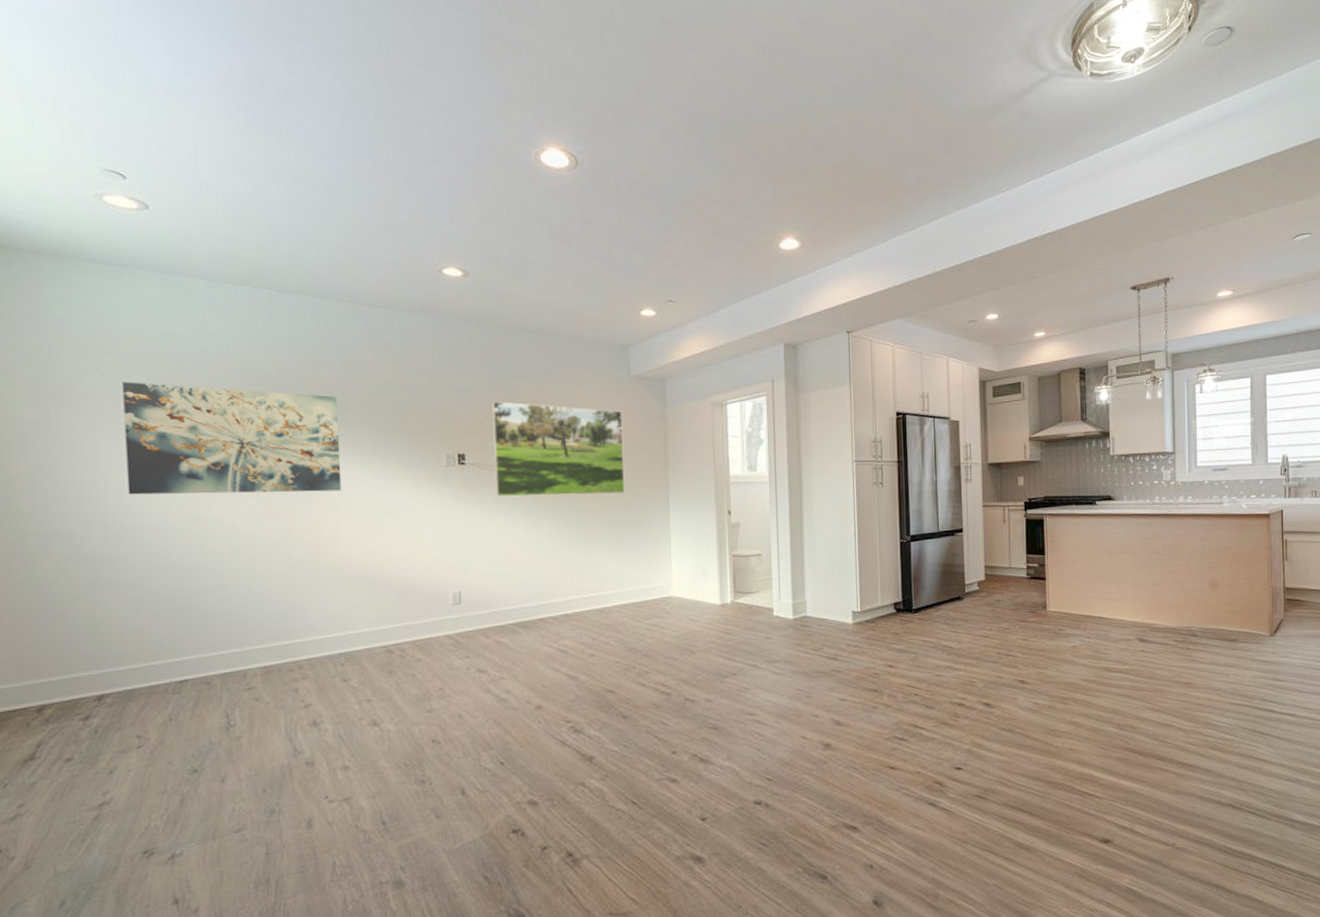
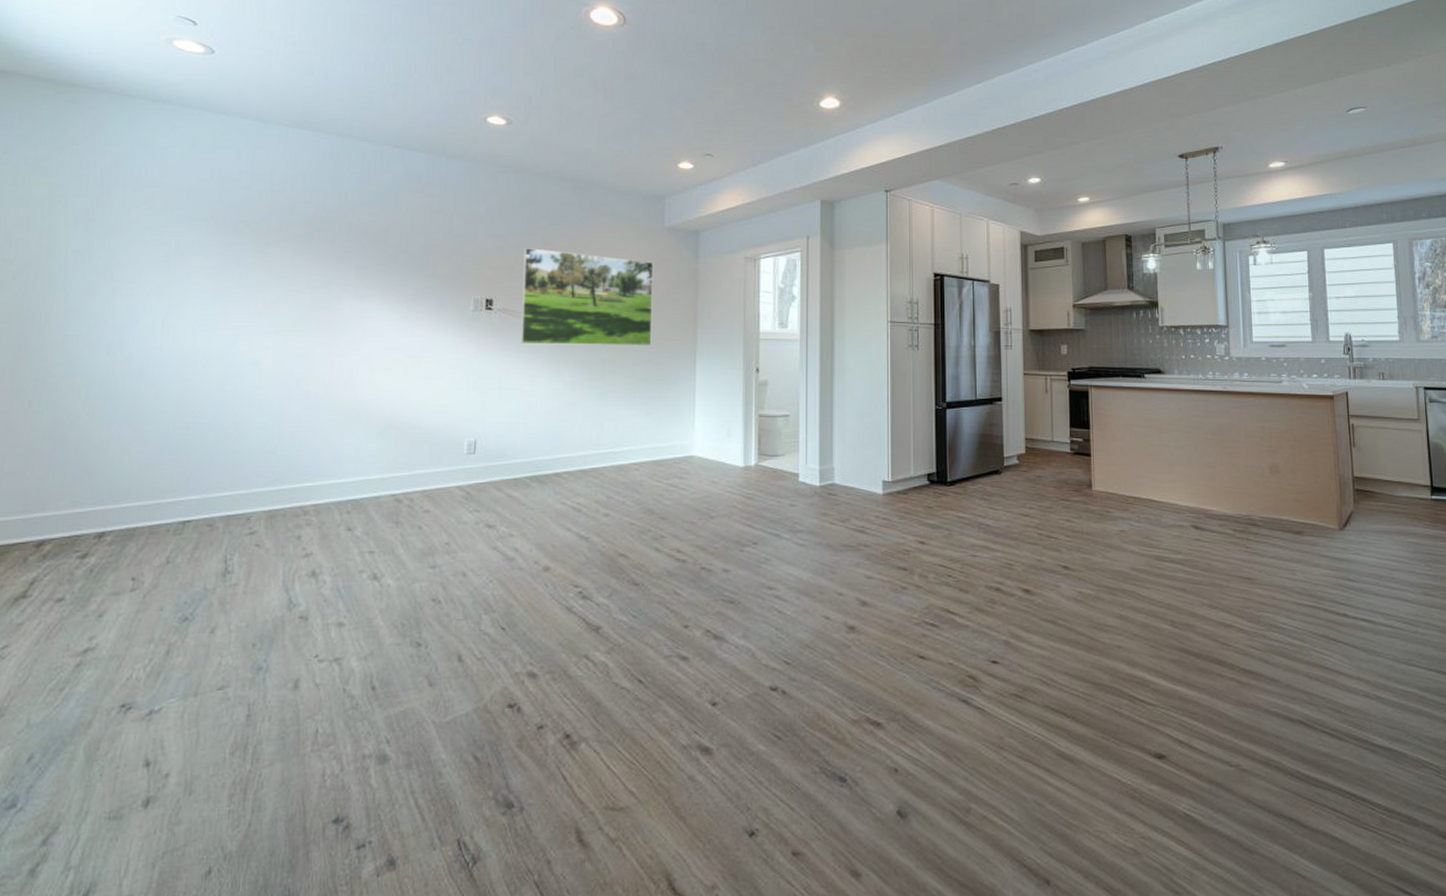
wall art: present [122,382,342,495] -> none [157,216,373,332]

